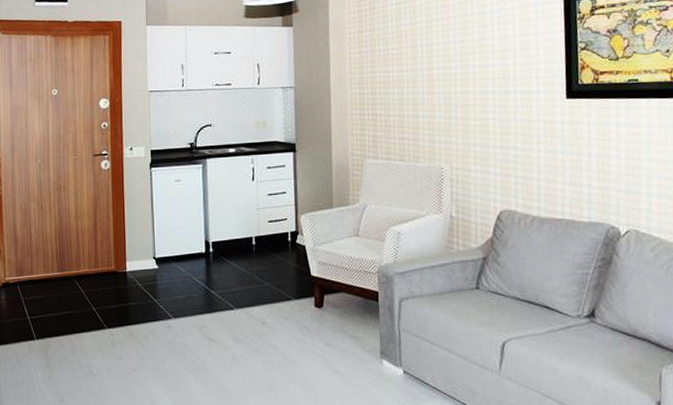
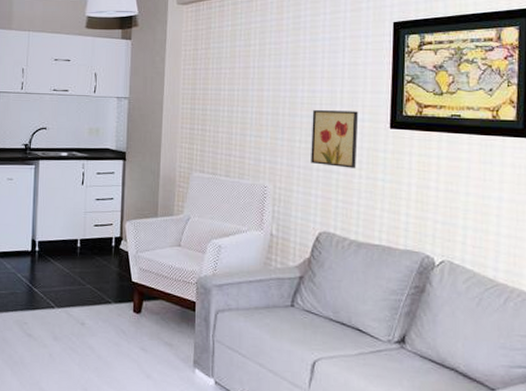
wall art: none [485,83,534,143] -> present [311,110,359,168]

